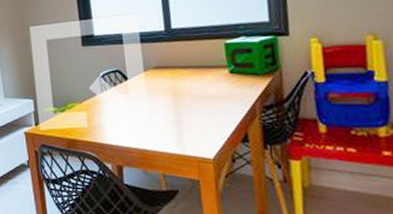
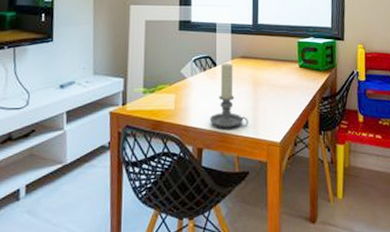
candle holder: none [127,76,172,145] -> present [210,63,248,128]

